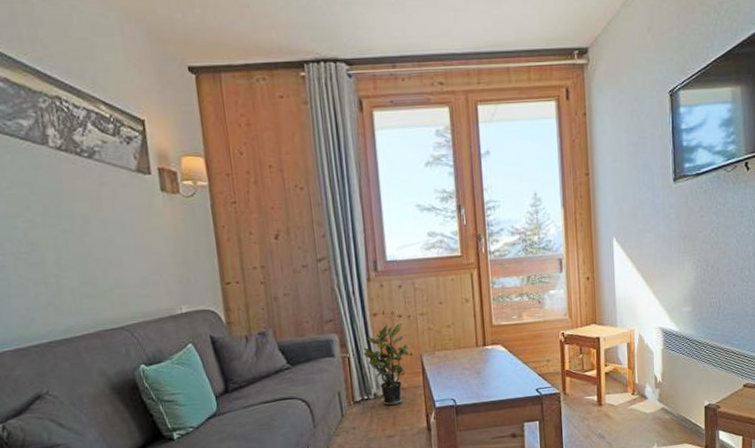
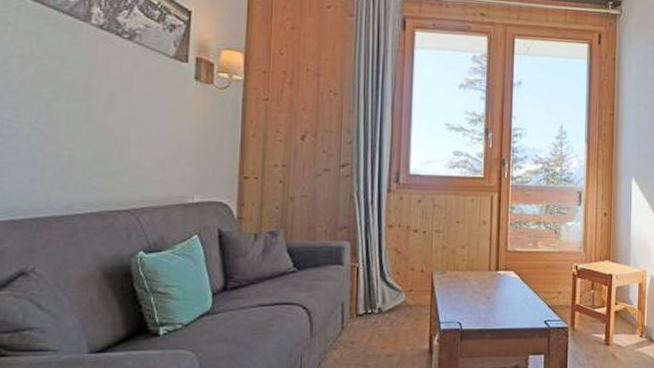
potted plant: present [363,323,409,406] -> none [373,236,420,323]

